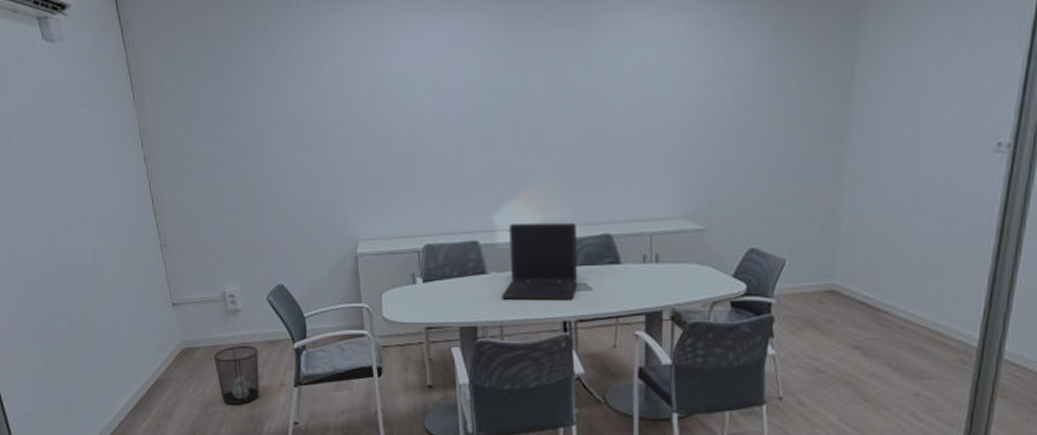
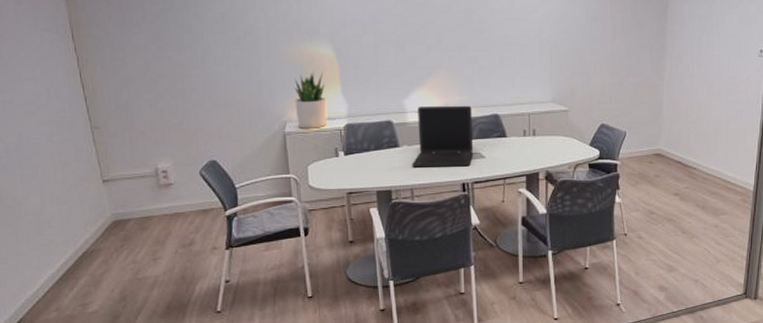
waste bin: present [213,345,260,405] -> none [145,215,192,269]
planter: none [367,182,404,251] -> present [294,73,328,130]

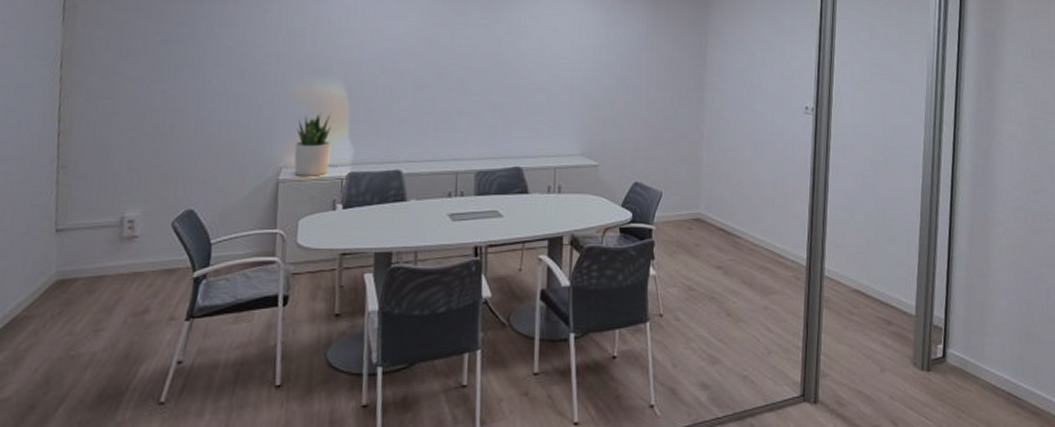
laptop: present [412,105,474,168] -> none [418,155,492,227]

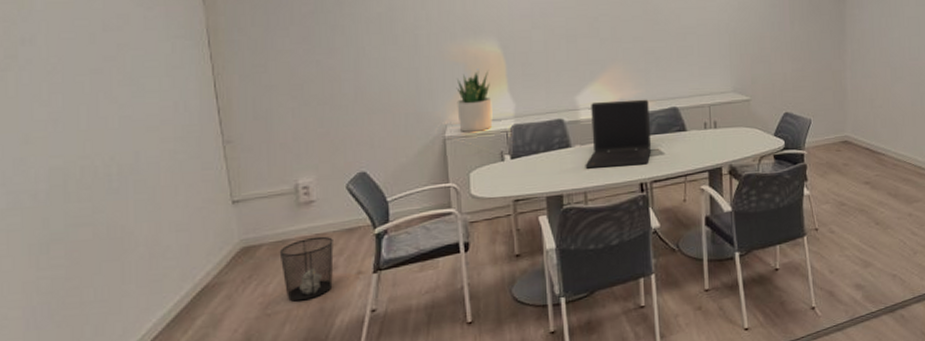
waste bin: none [93,275,150,344] -> present [279,236,334,302]
laptop: none [418,155,492,227] -> present [585,99,652,169]

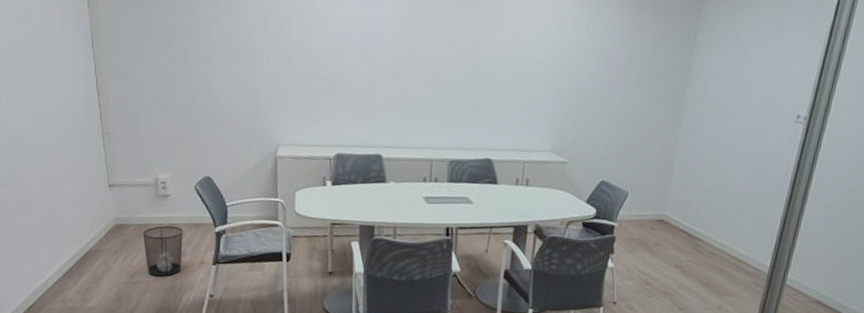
planter: present [456,71,493,133] -> none [288,98,320,156]
laptop: present [585,99,652,169] -> none [397,142,464,211]

